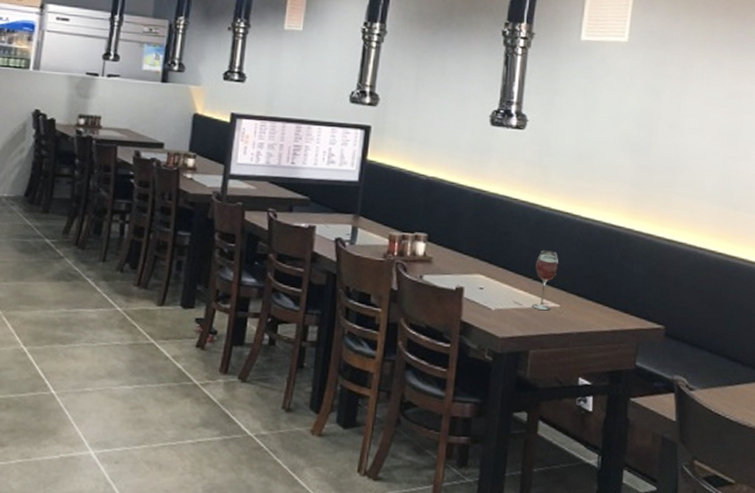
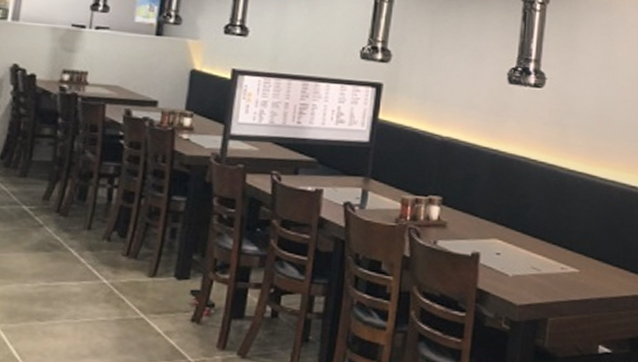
wineglass: present [532,250,559,311] -> none [551,213,579,276]

